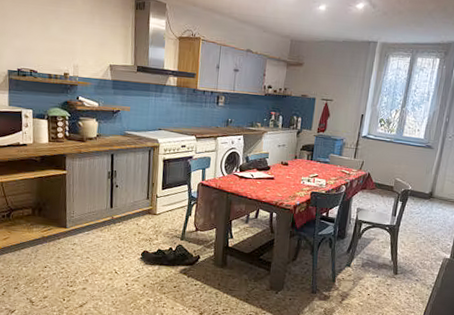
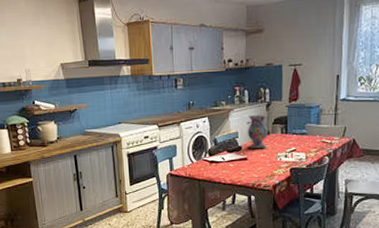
vase: none [276,139,297,171] -> present [247,114,268,149]

